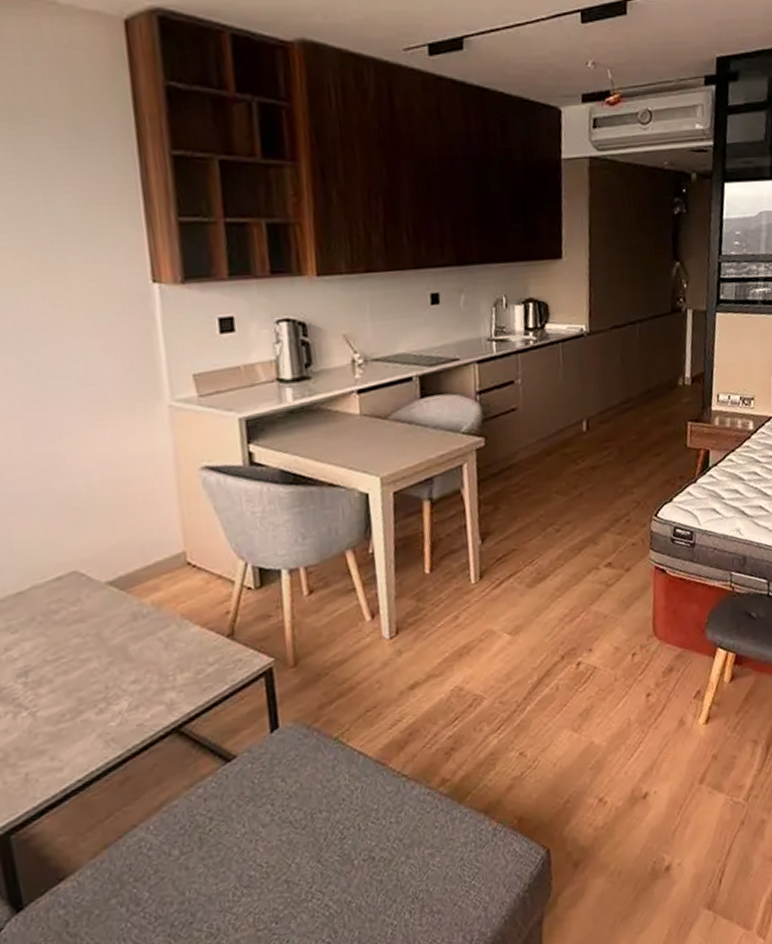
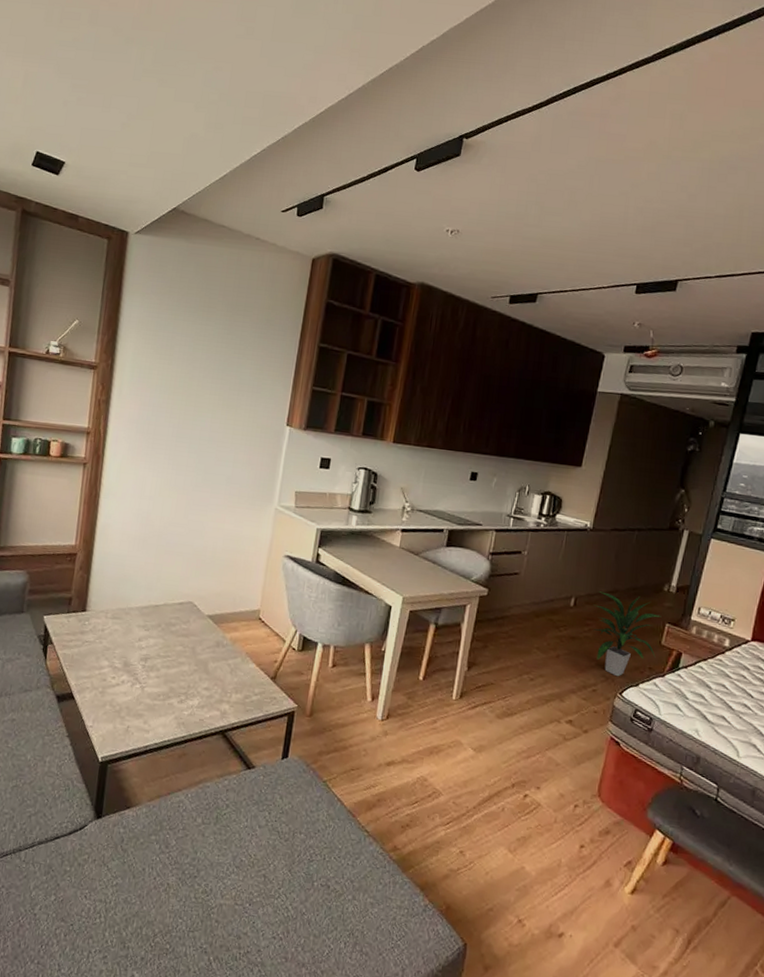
indoor plant: none [609,399,684,498] -> present [593,591,662,677]

